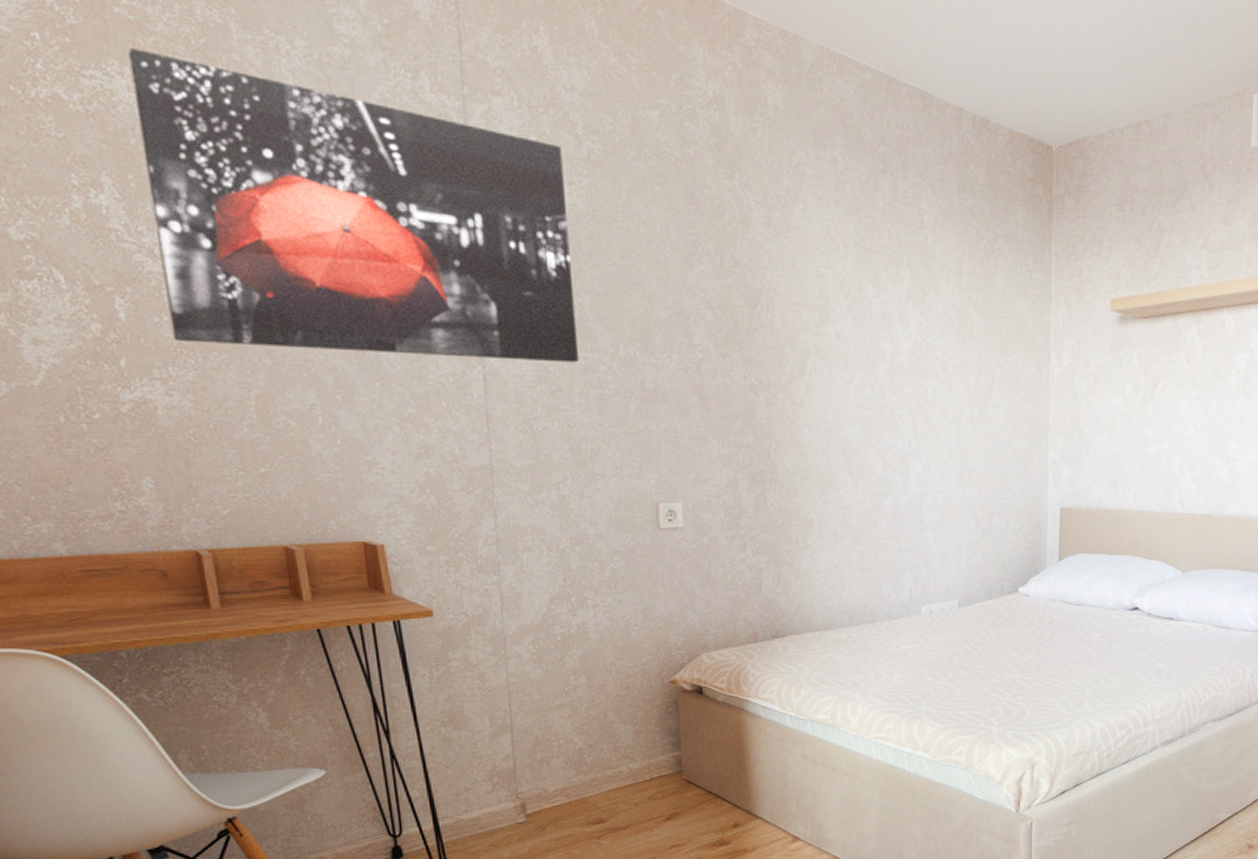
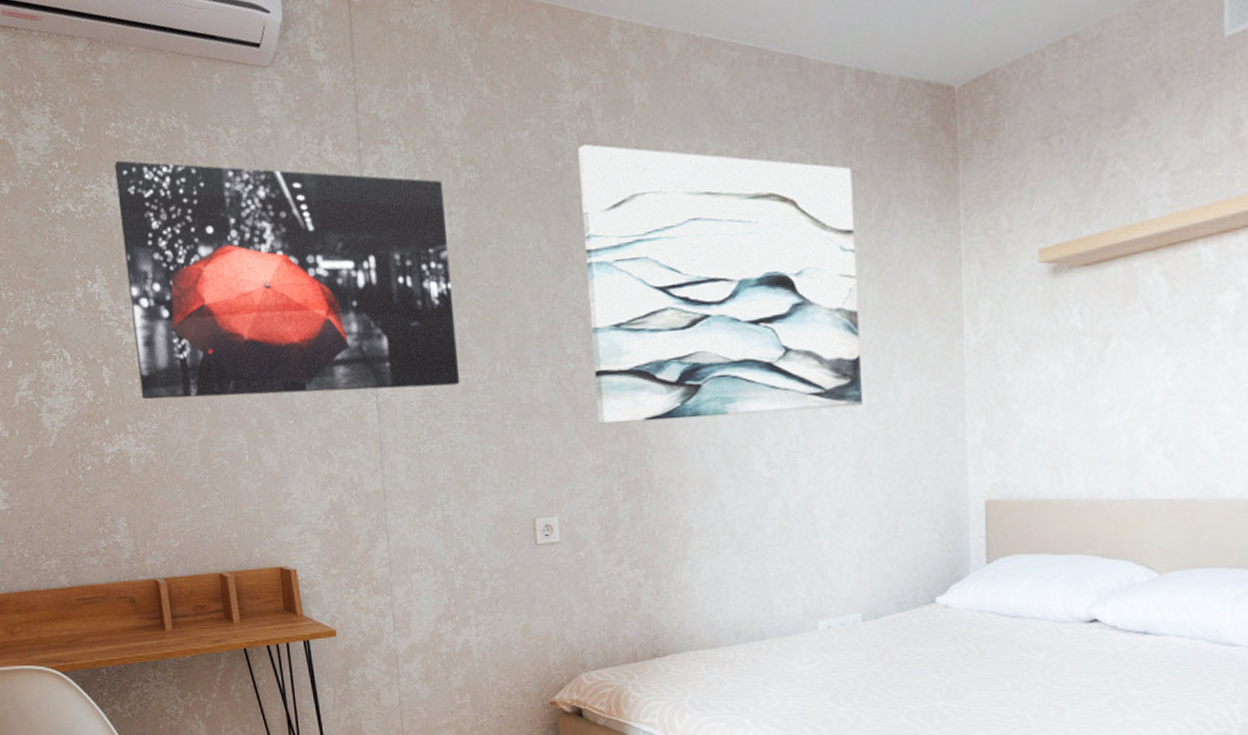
wall art: none [709,135,967,419] -> present [577,144,864,424]

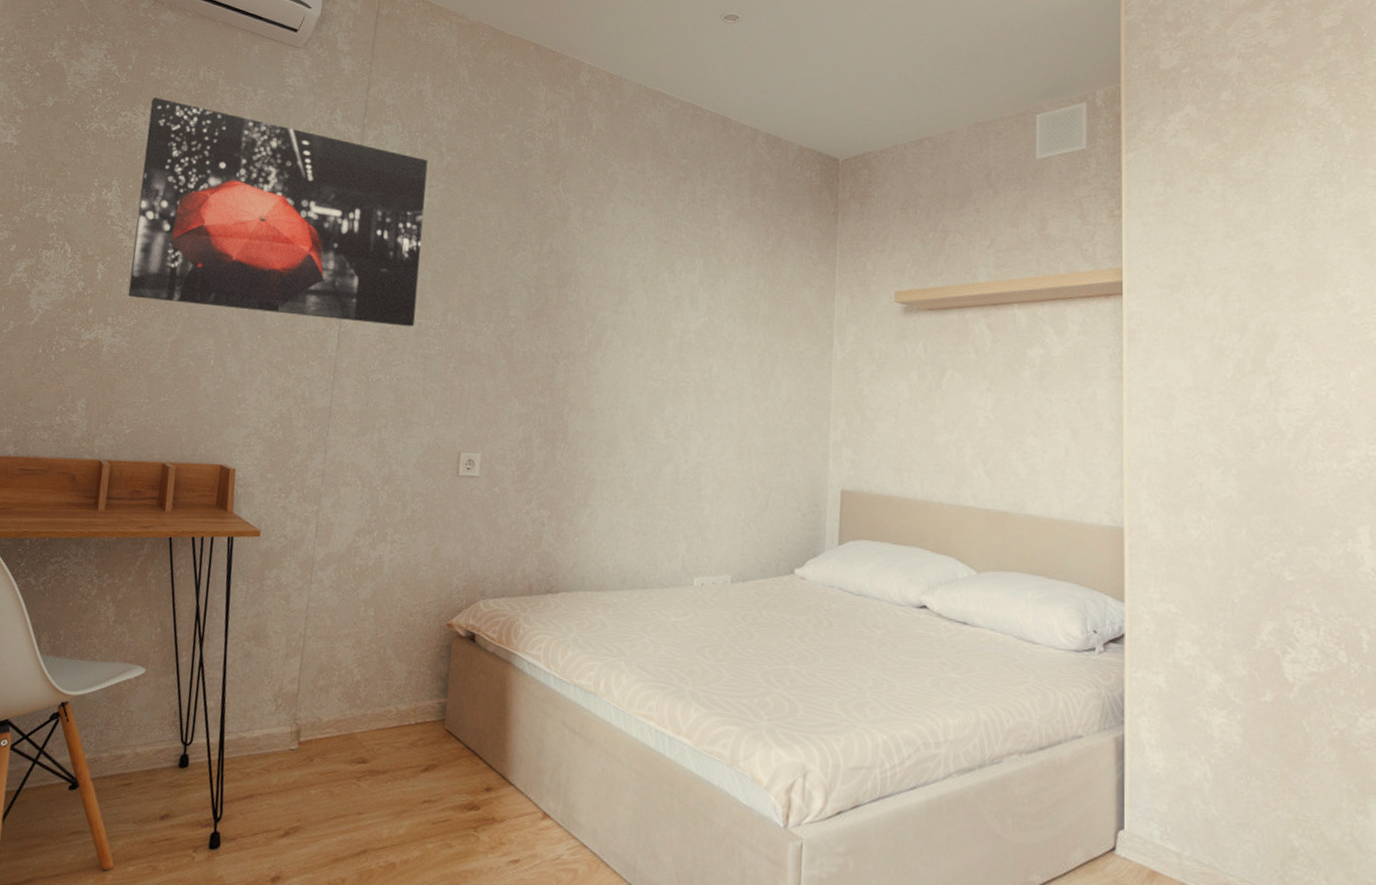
wall art: present [577,144,864,424] -> none [528,151,756,395]

